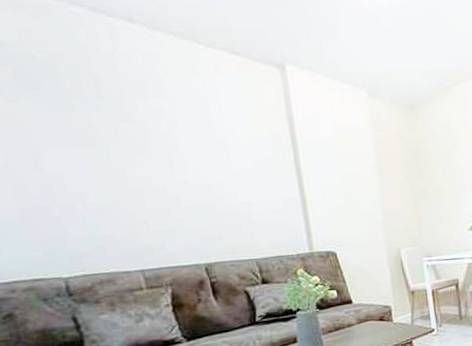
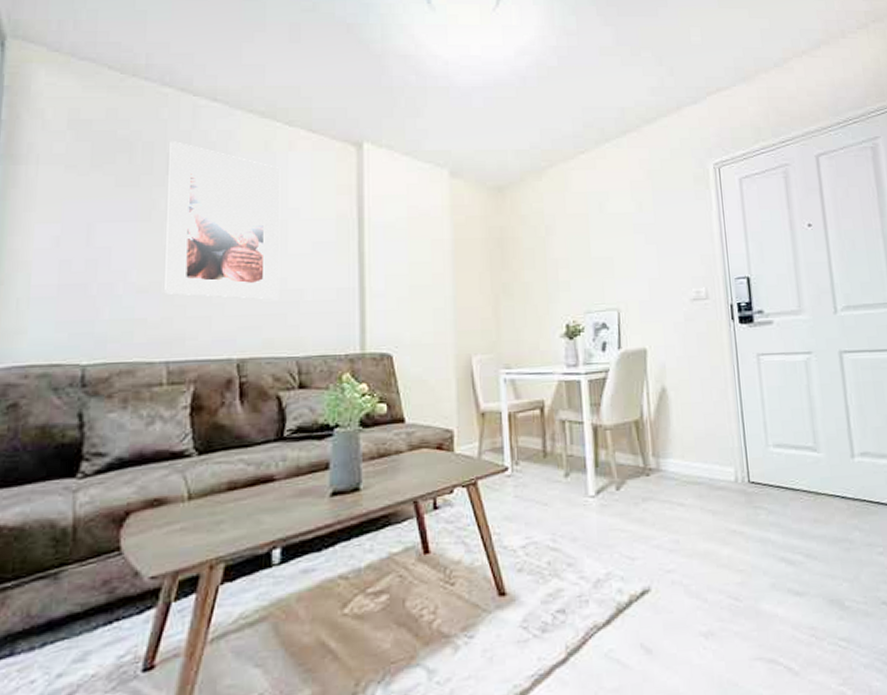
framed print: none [94,65,231,213] -> present [165,141,281,300]

